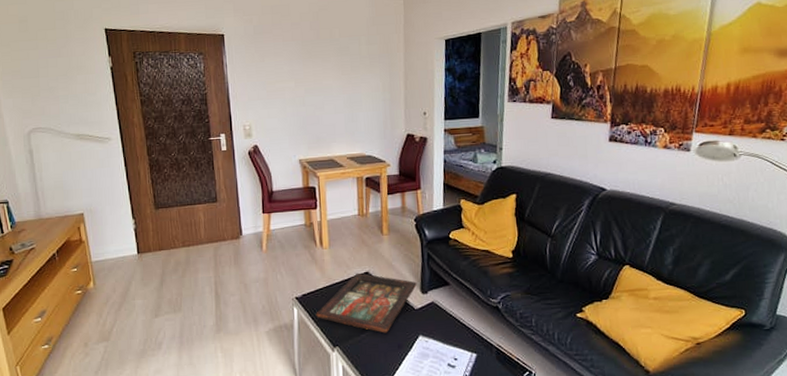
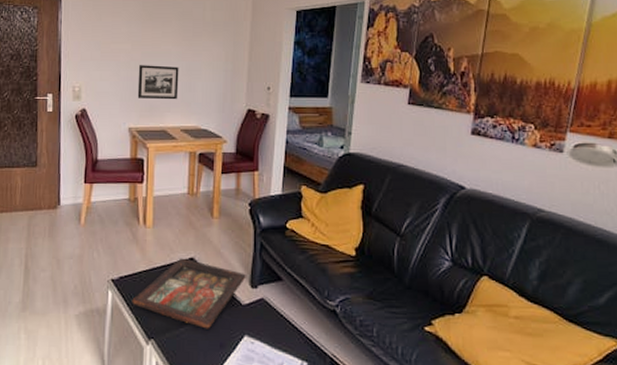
picture frame: none [303,99,342,132] -> present [137,65,179,100]

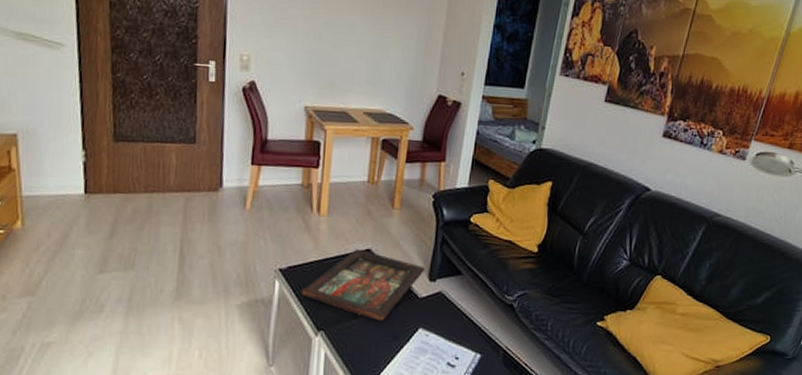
picture frame: present [137,65,179,100] -> none [316,36,365,79]

